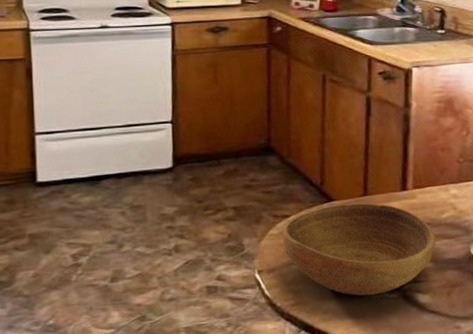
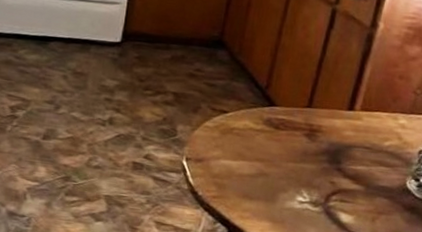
bowl: present [282,203,435,296] -> none [216,110,372,205]

